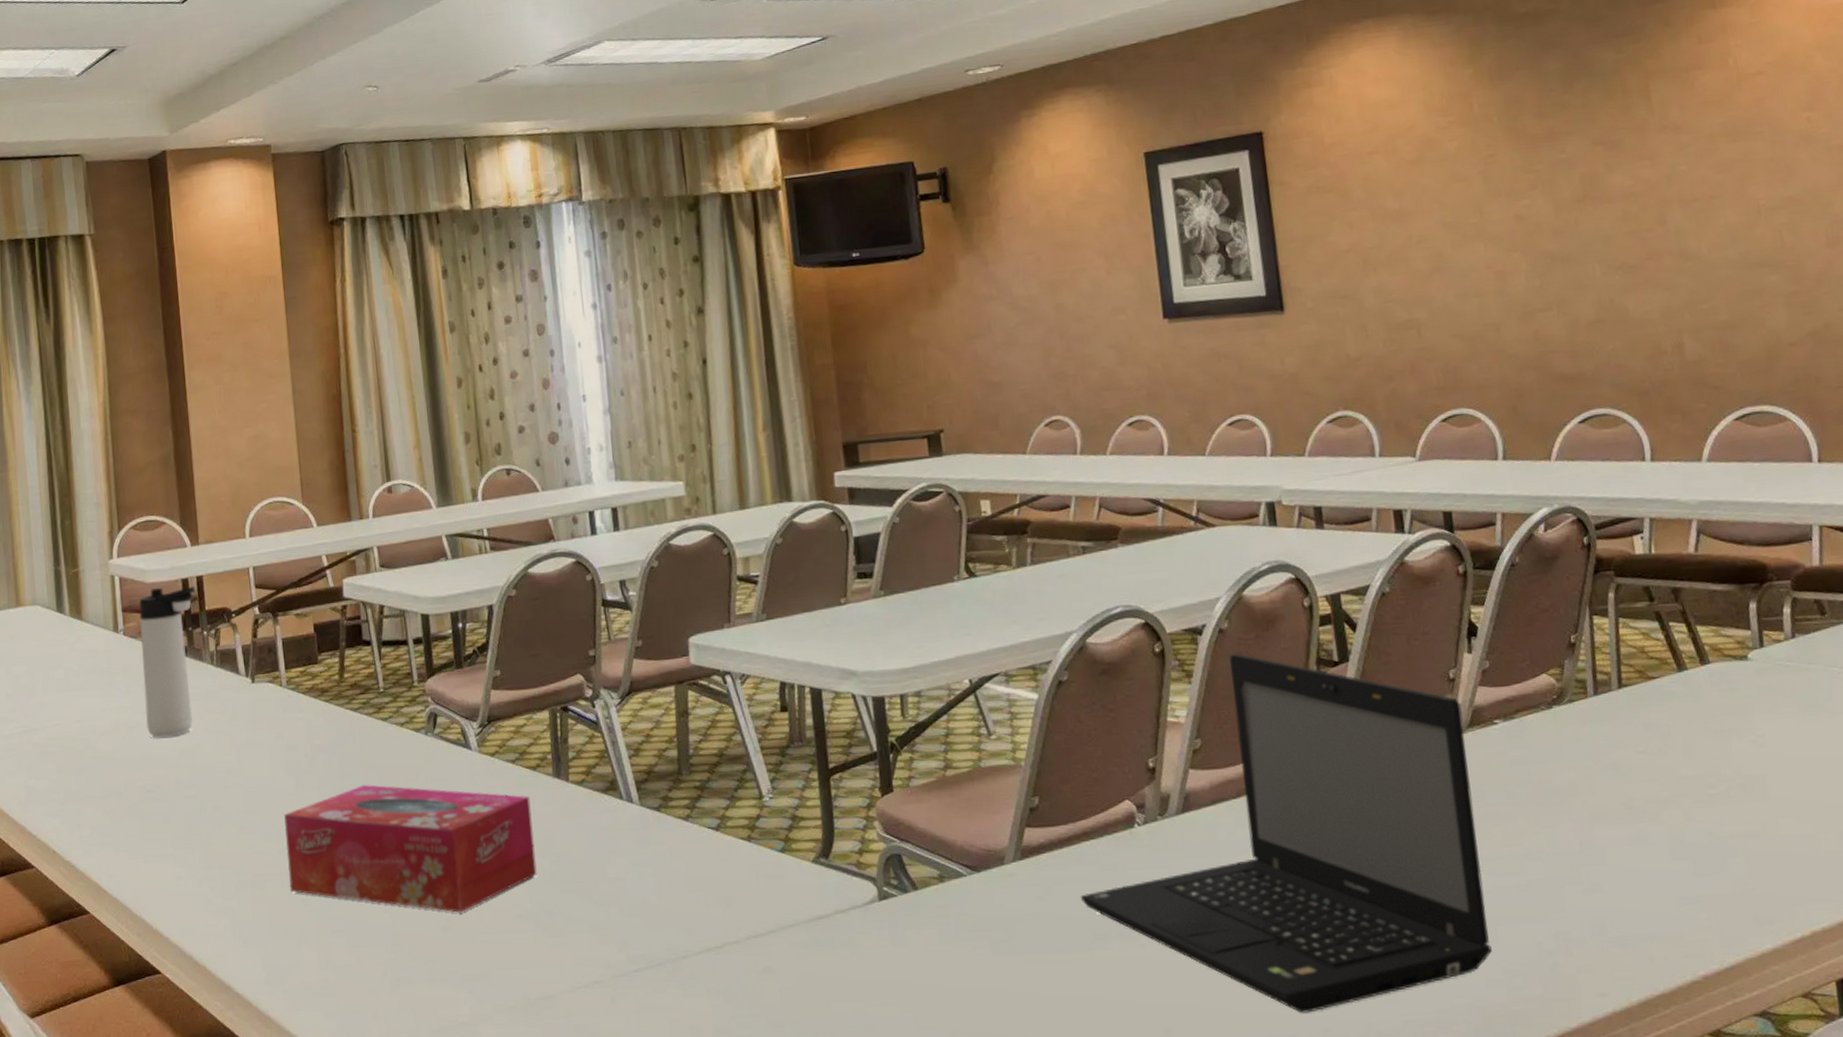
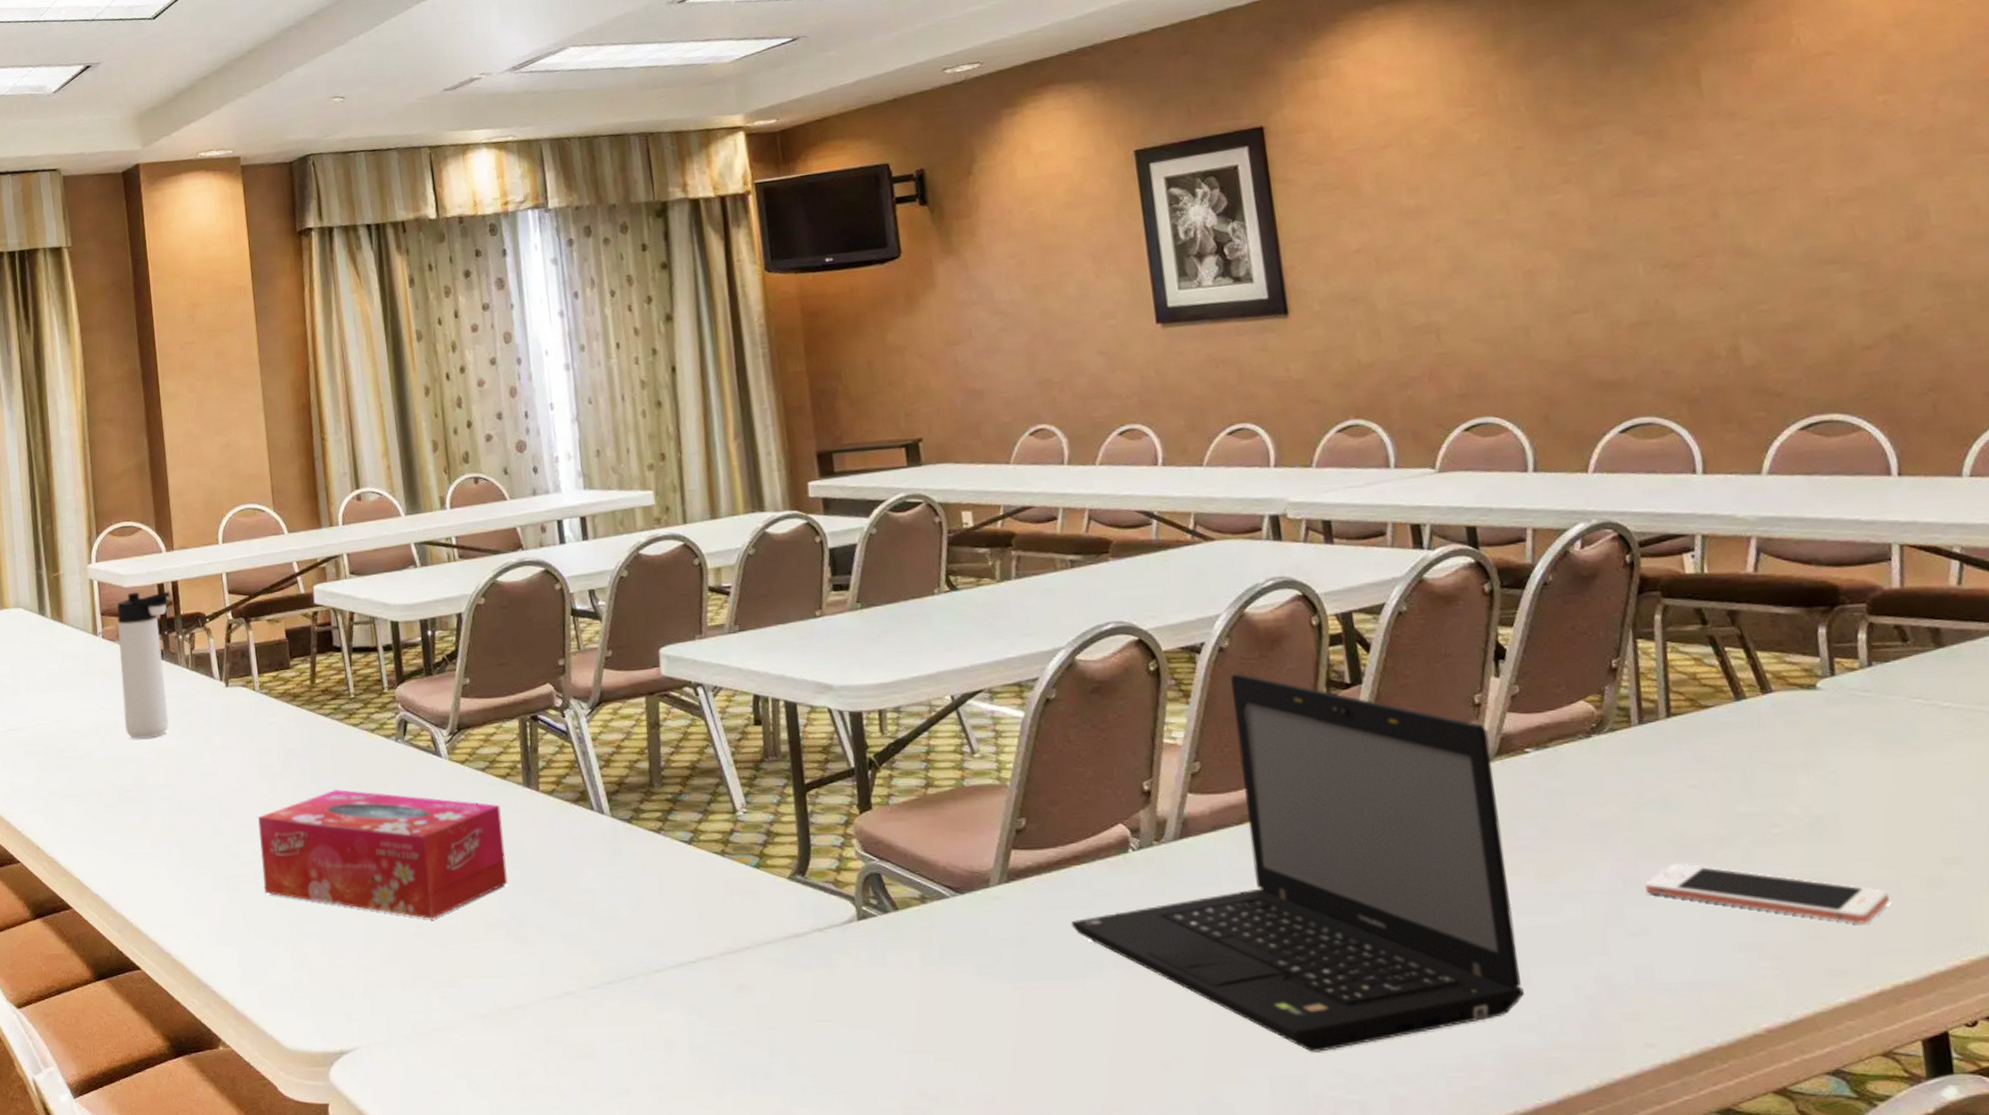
cell phone: none [1598,824,1809,876] -> present [1644,863,1889,924]

